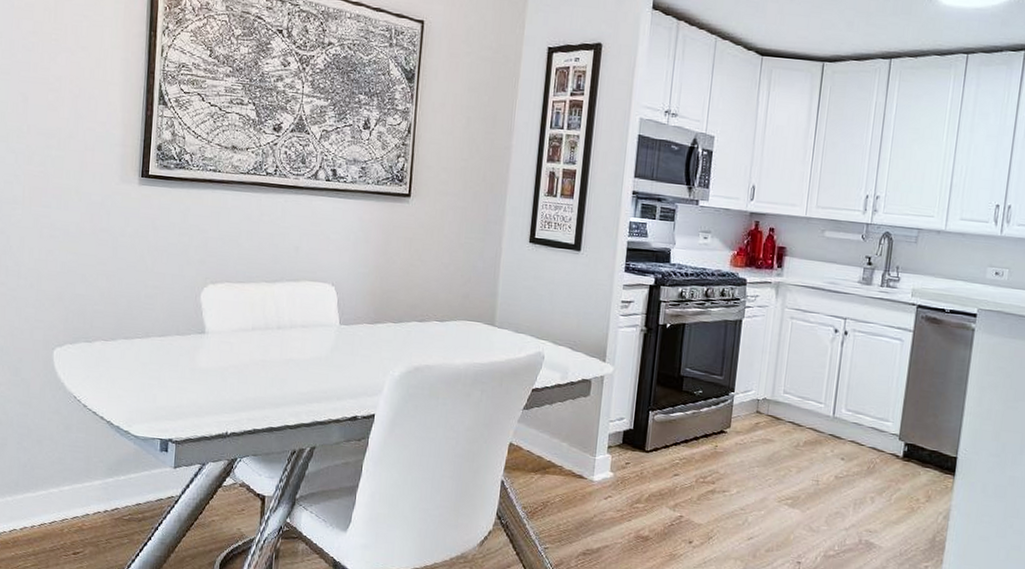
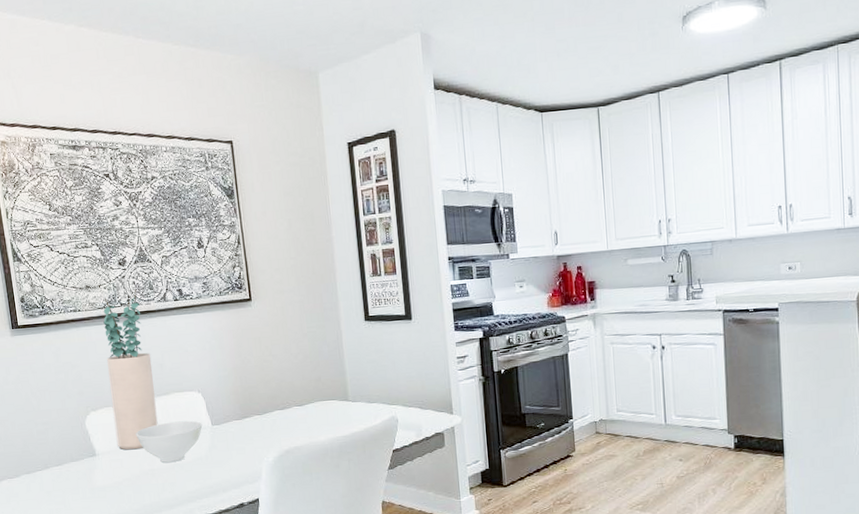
vase: none [230,160,289,336] -> present [103,289,158,450]
bowl: none [253,311,329,357] -> present [135,420,203,463]

